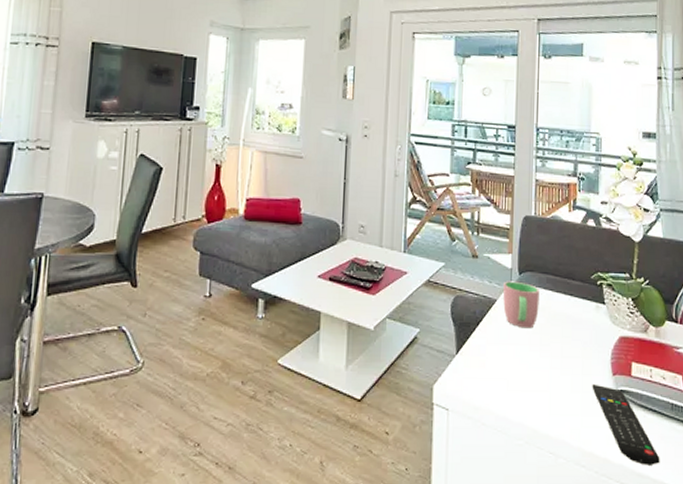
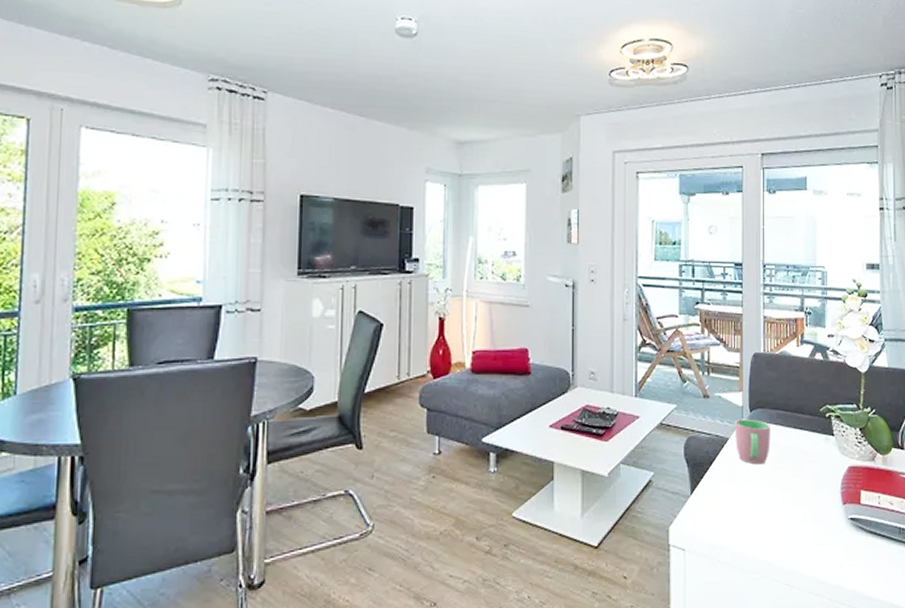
remote control: present [592,383,660,465] -> none [823,514,889,589]

